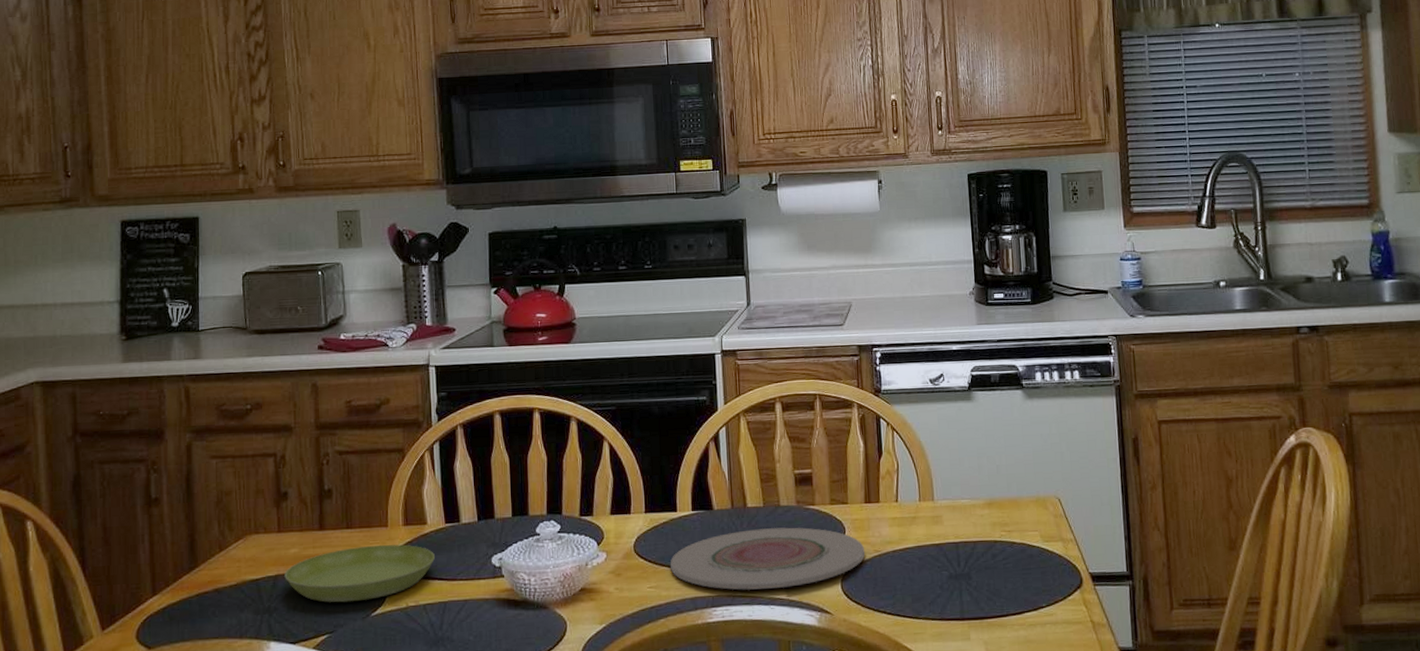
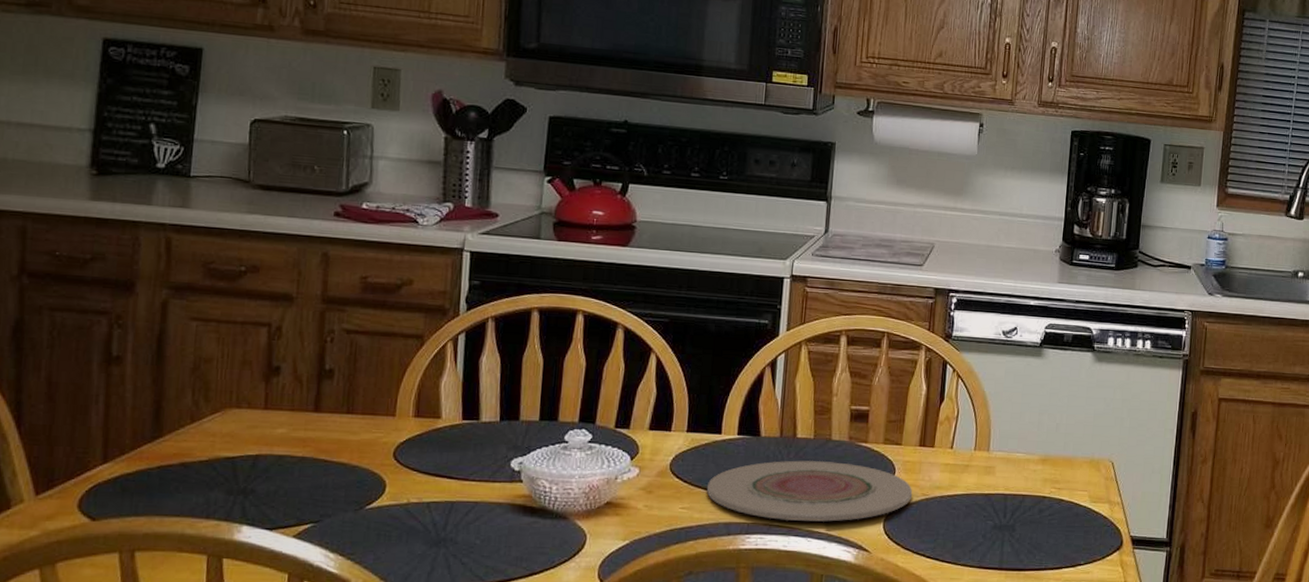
saucer: present [284,544,435,603] -> none [267,434,446,492]

